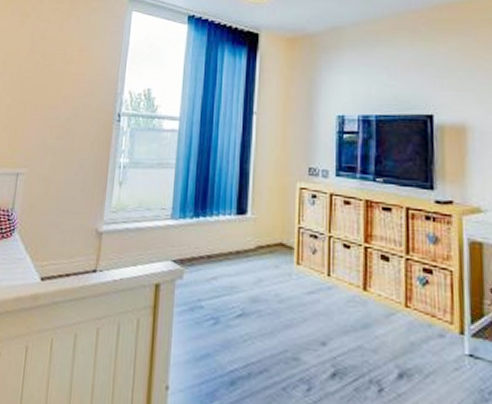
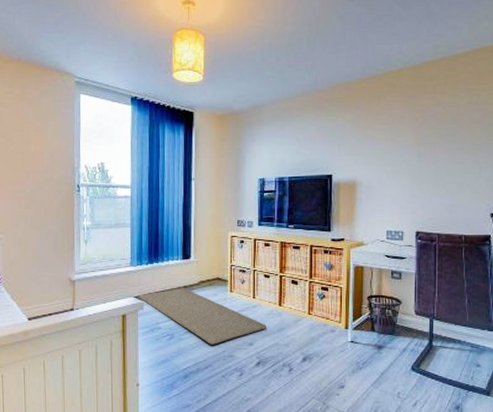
rug: none [178,253,346,340] -> present [139,288,266,345]

